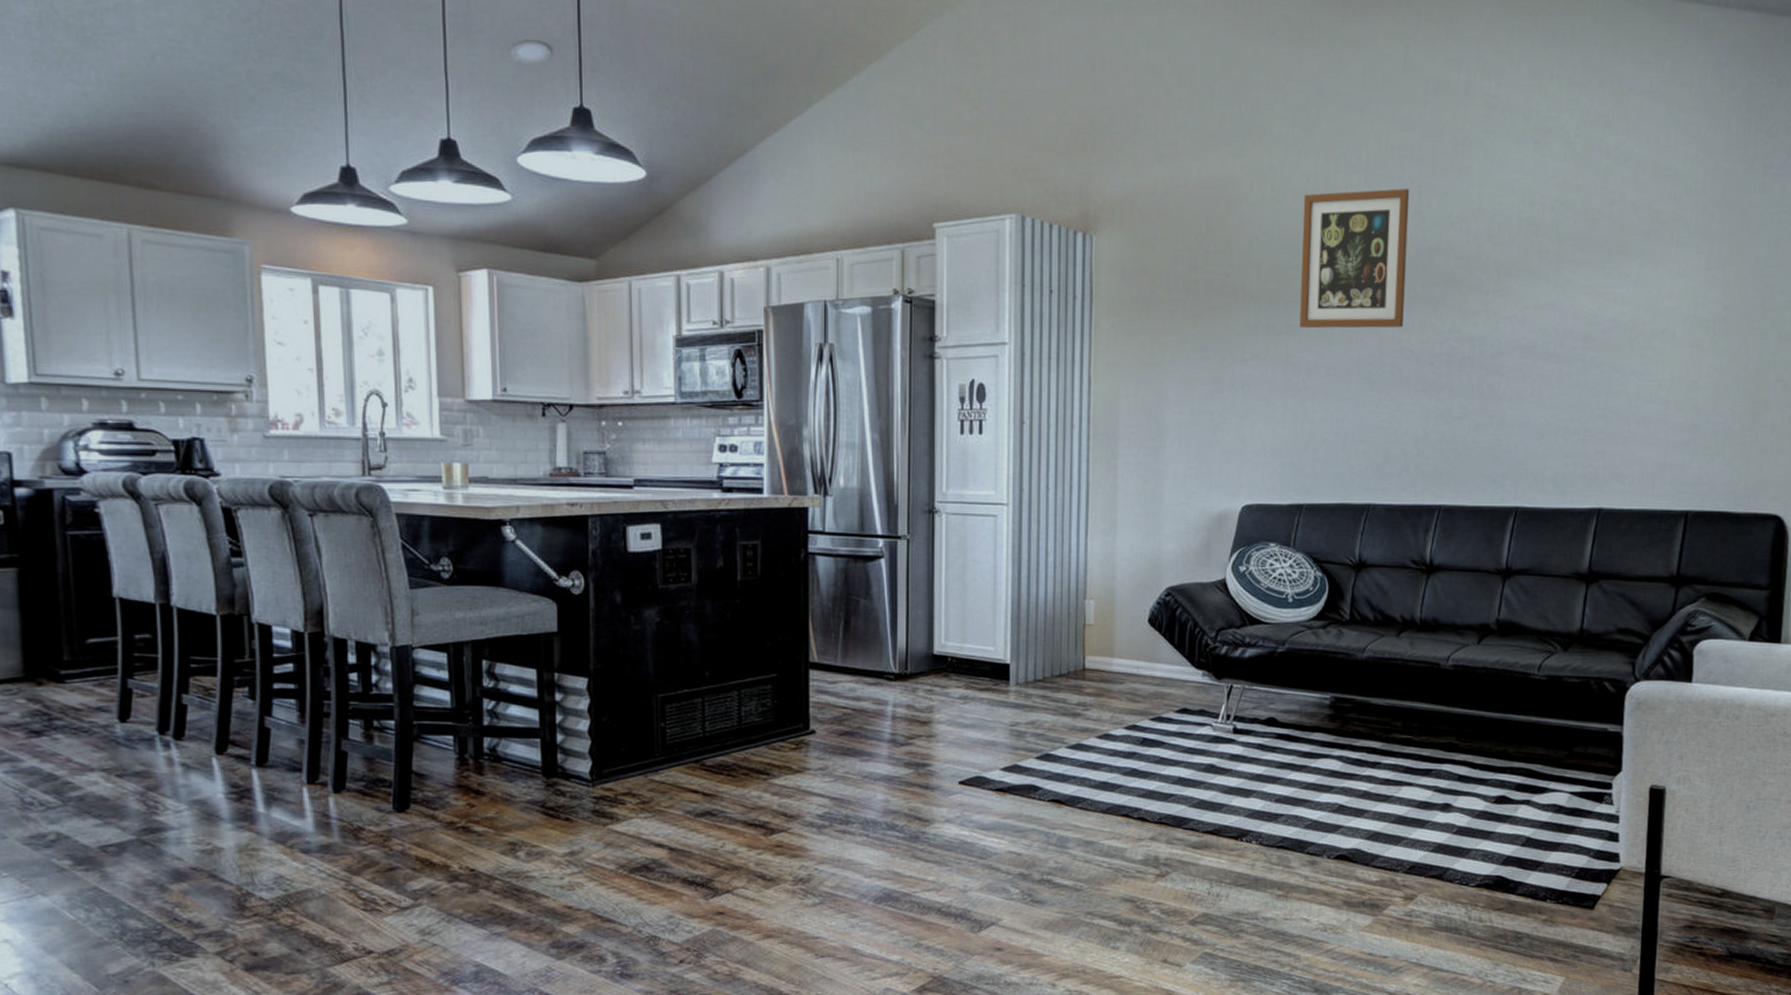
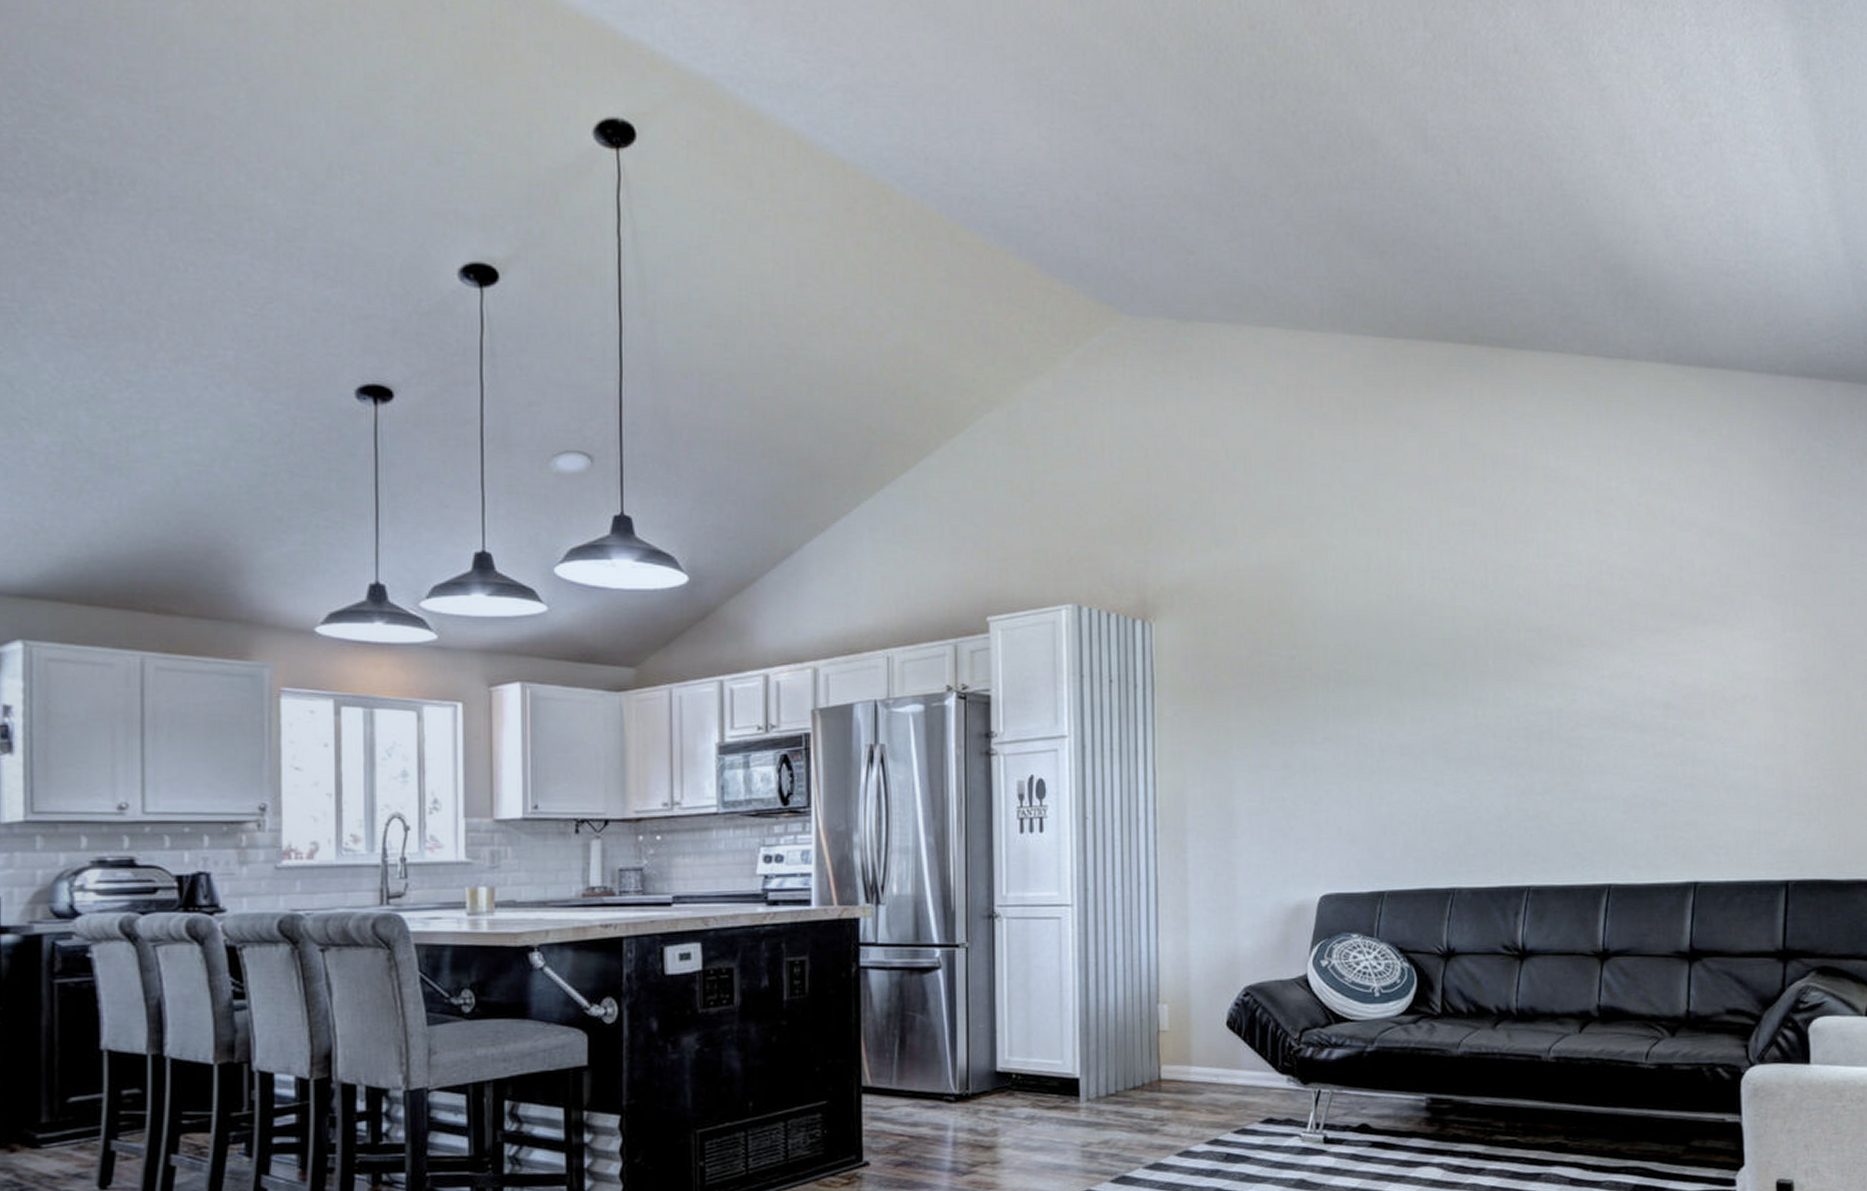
wall art: present [1299,188,1410,329] -> none [1367,563,1477,708]

